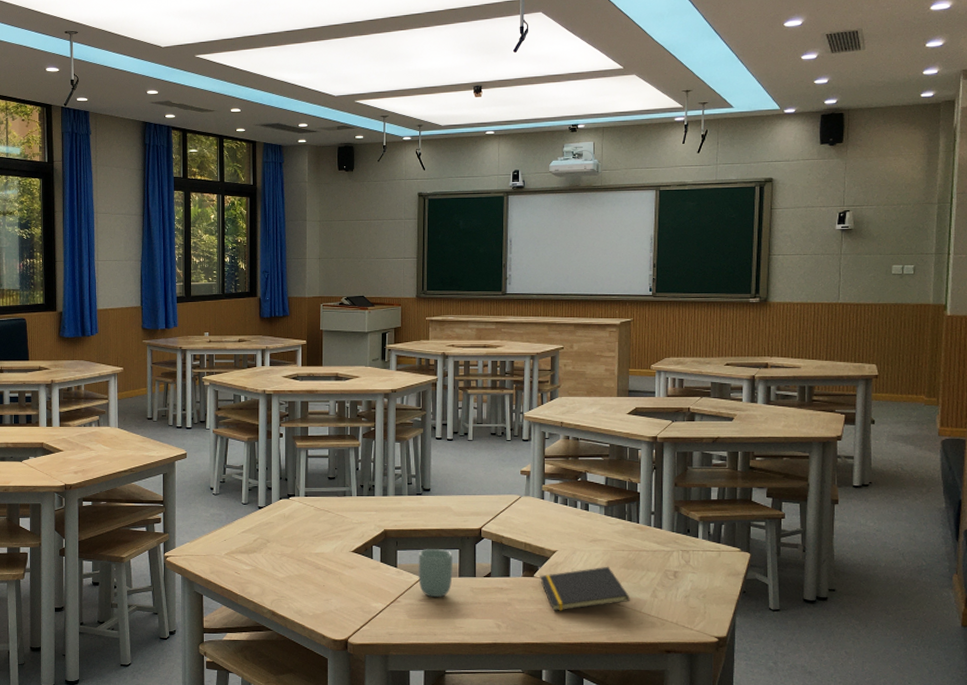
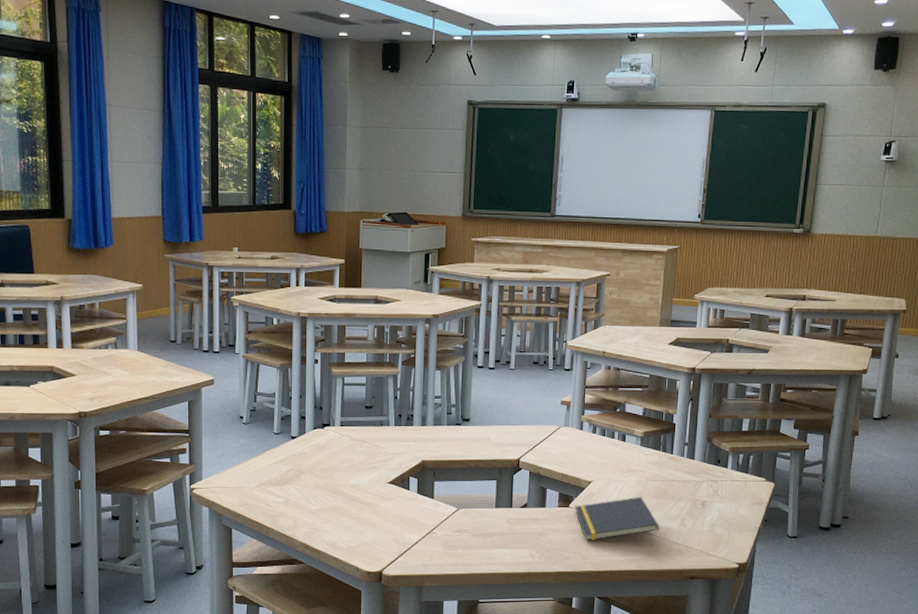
cup: present [418,549,454,598] -> none [455,480,491,529]

